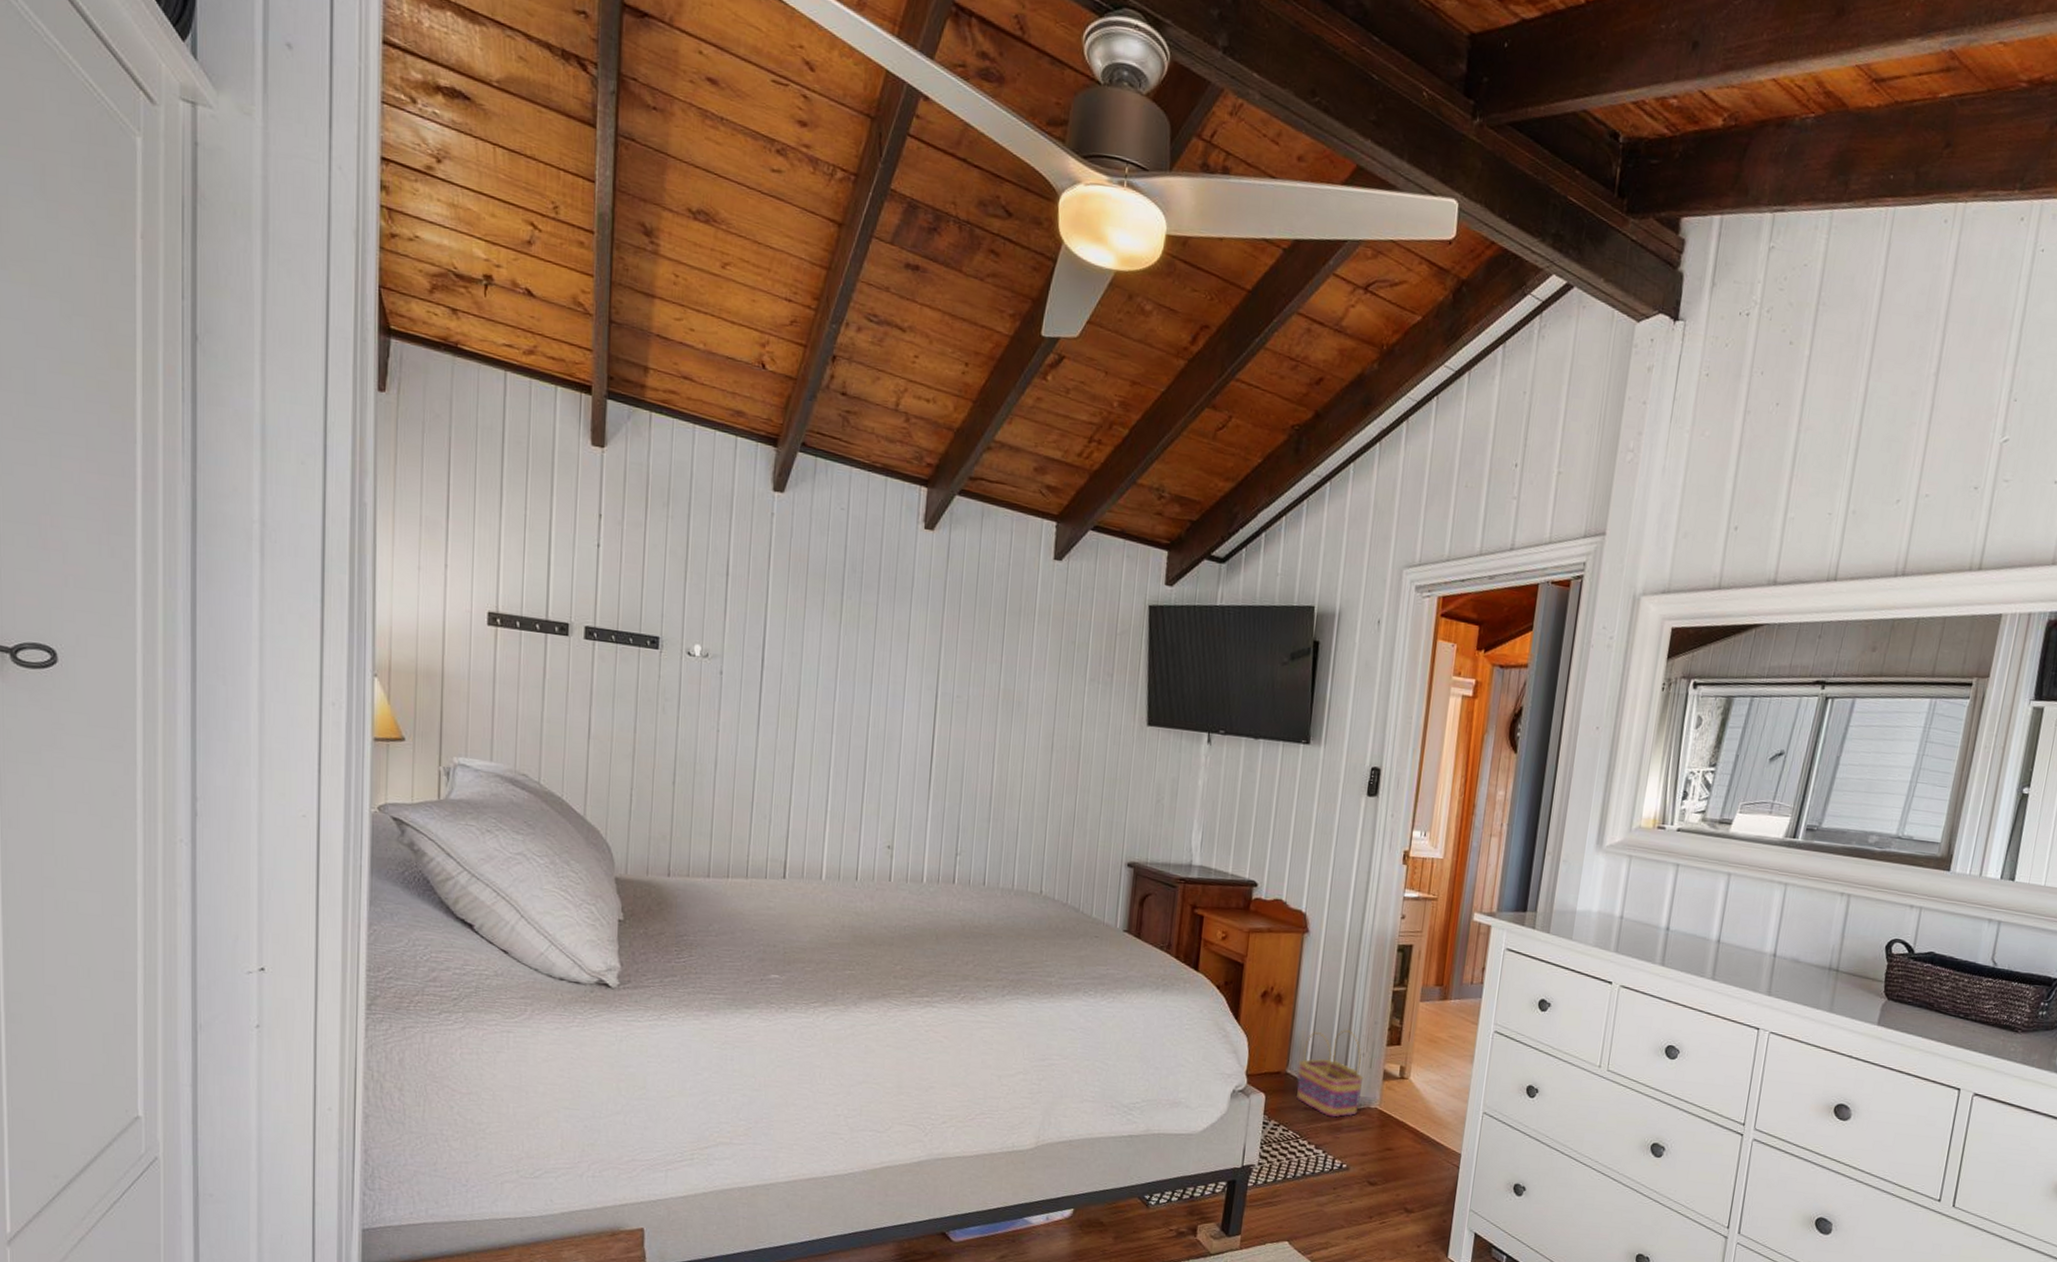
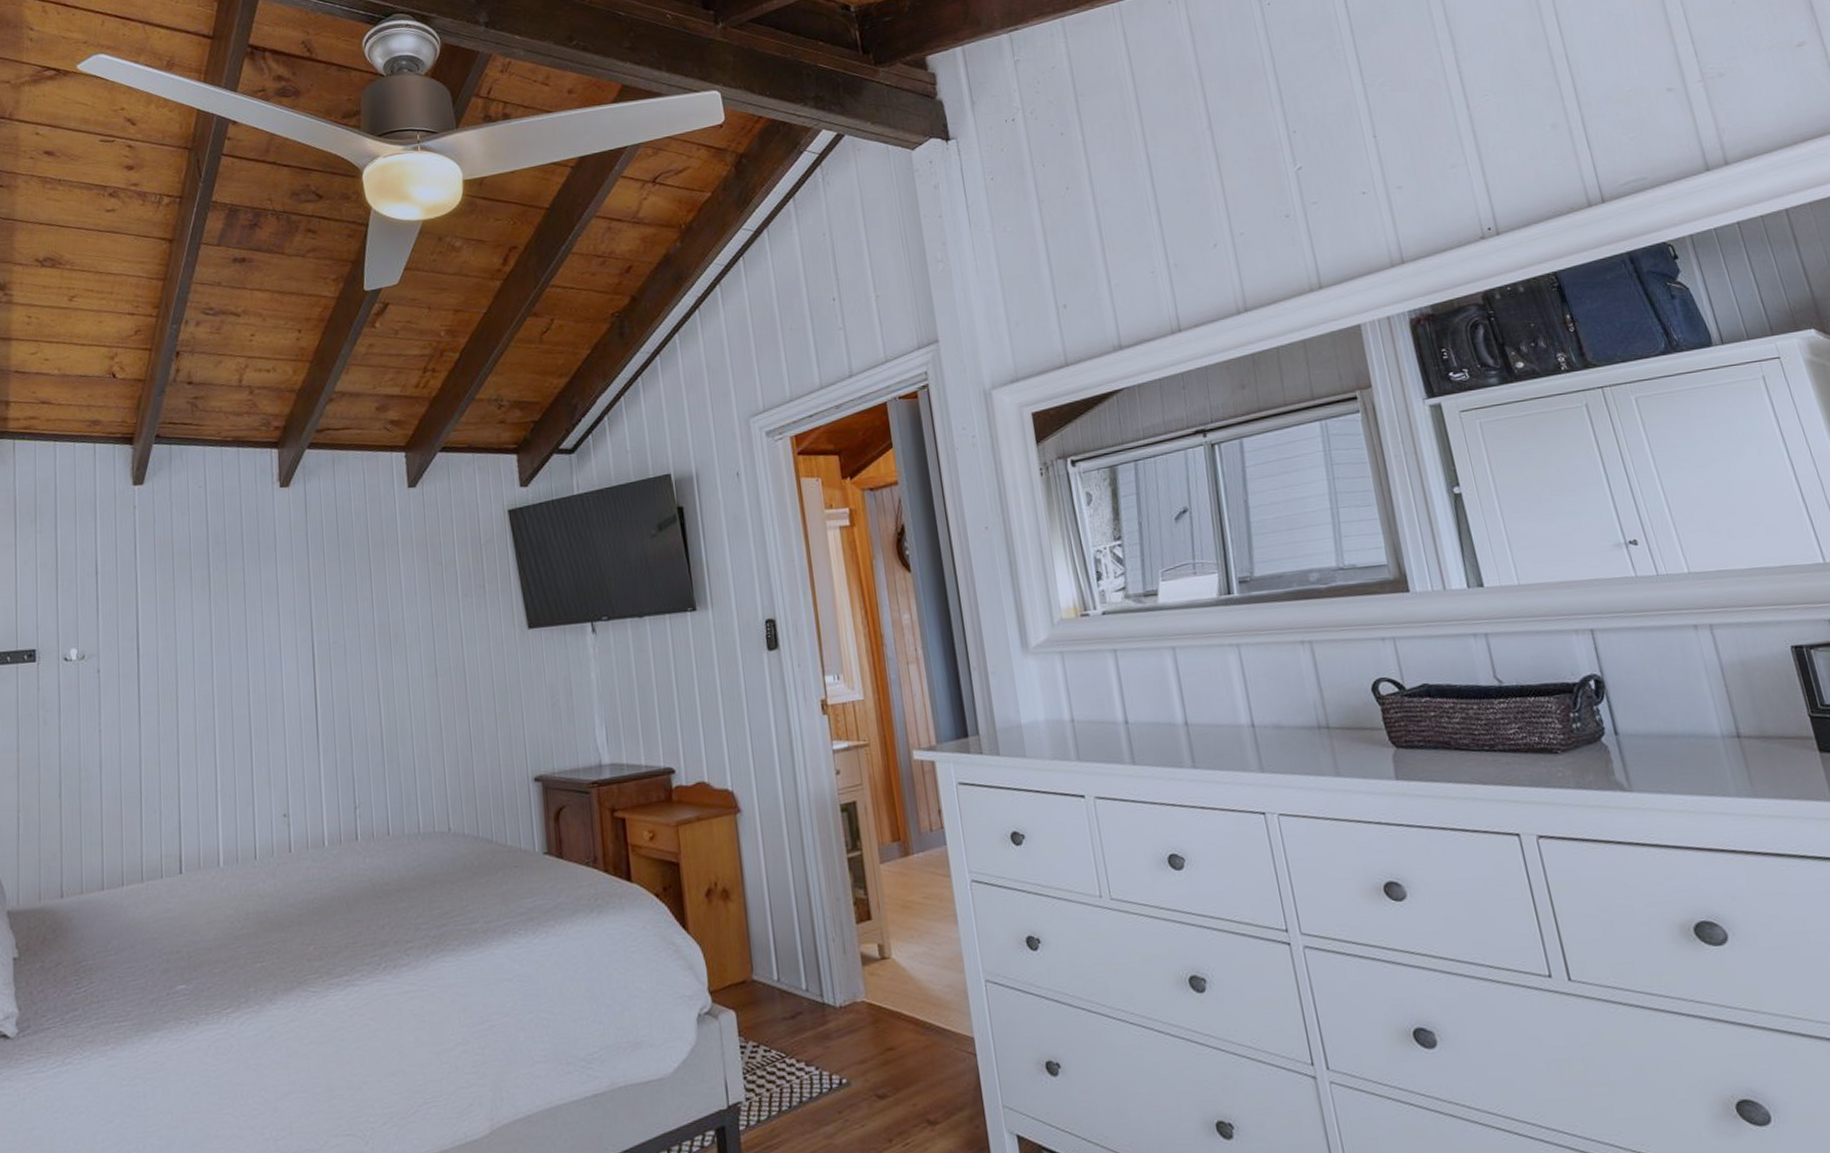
basket: present [1295,1029,1364,1118] -> none [763,913,843,1024]

